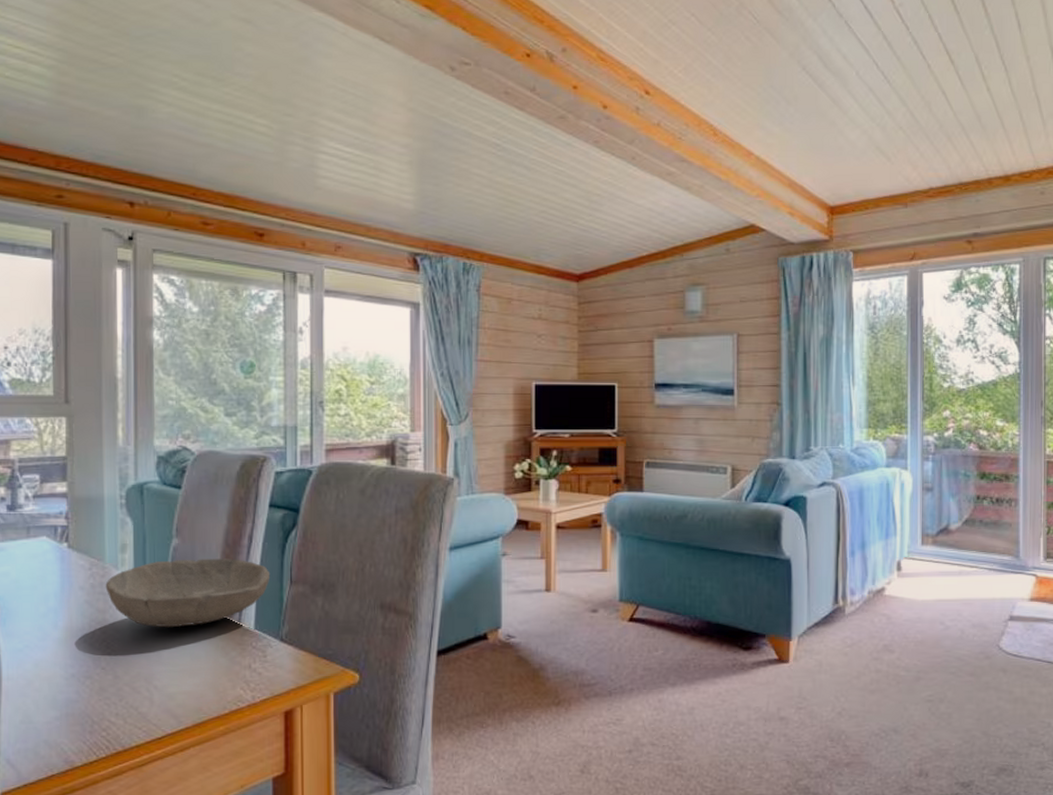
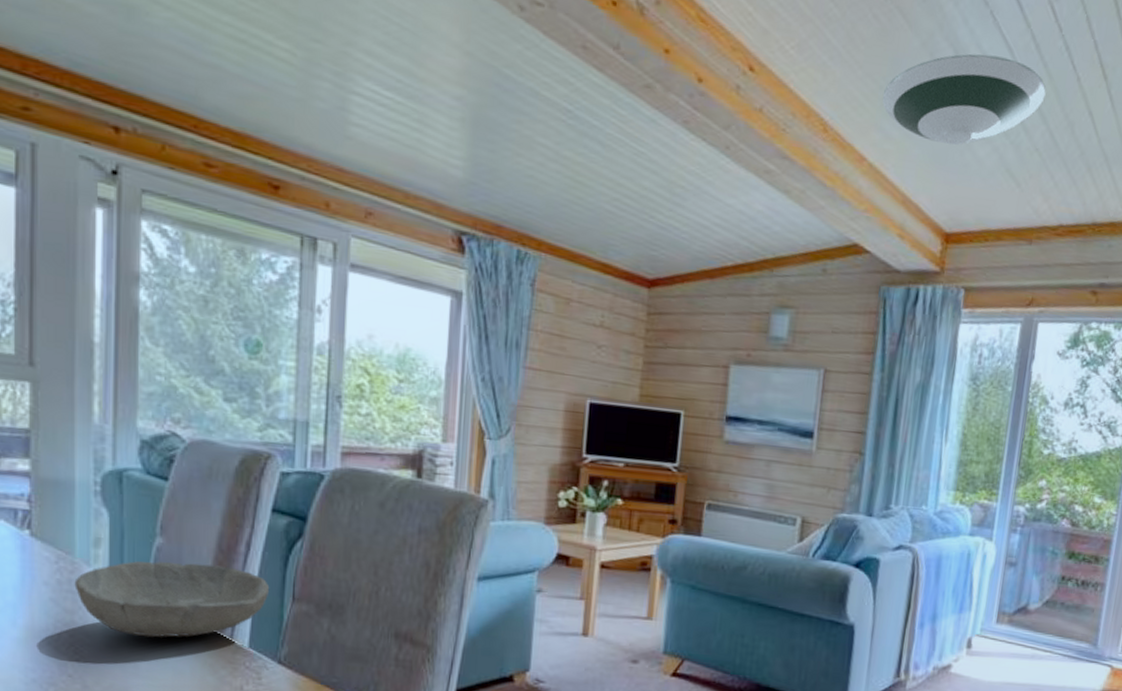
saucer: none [761,56,902,133] -> present [882,53,1046,146]

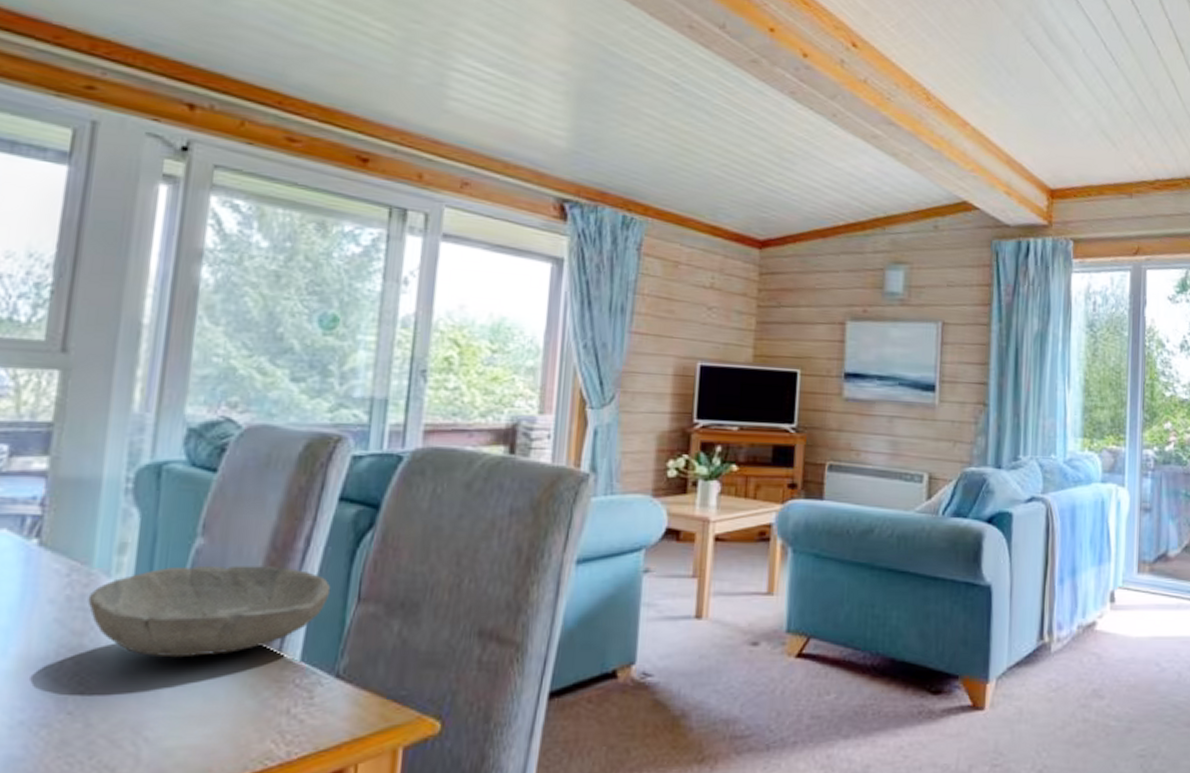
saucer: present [882,53,1046,146] -> none [980,31,1130,111]

